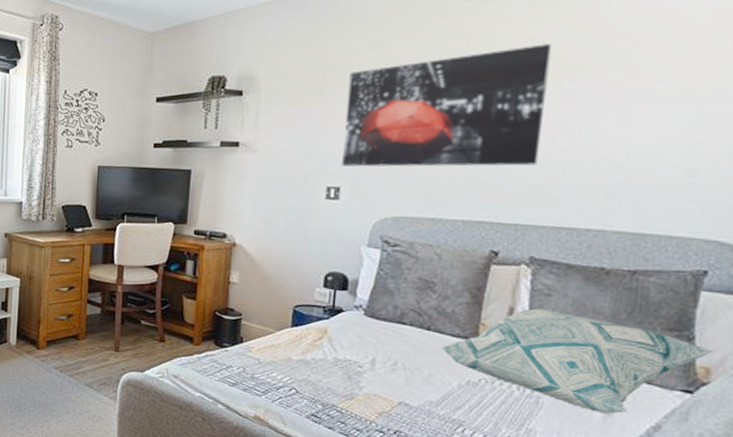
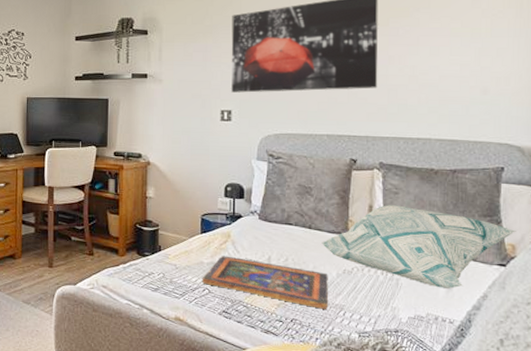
painted panel: none [288,353,447,424] -> present [201,255,328,309]

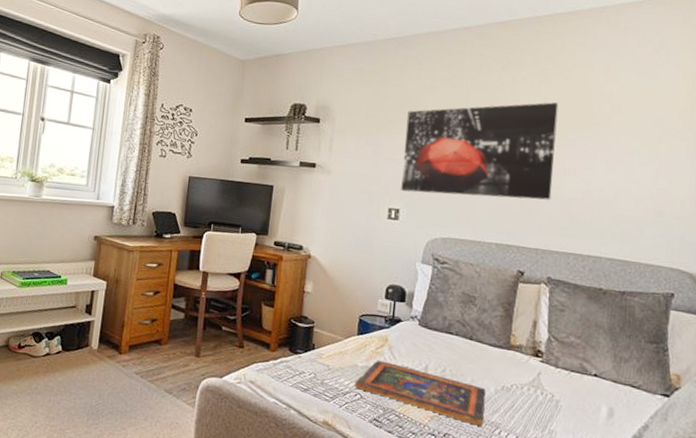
decorative pillow: present [320,205,516,289] -> none [480,322,683,416]

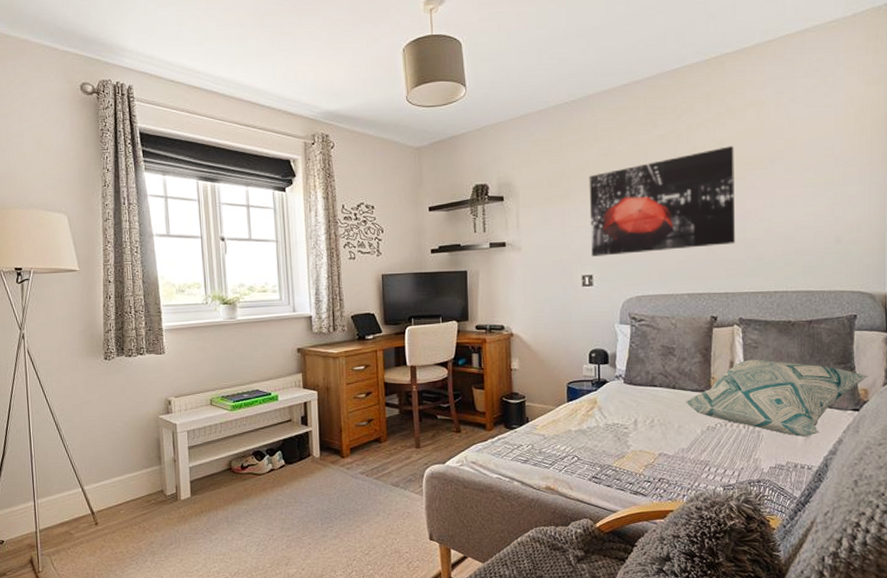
painted panel: present [354,360,486,427] -> none [570,422,693,467]
decorative pillow: none [480,322,683,416] -> present [684,359,869,437]

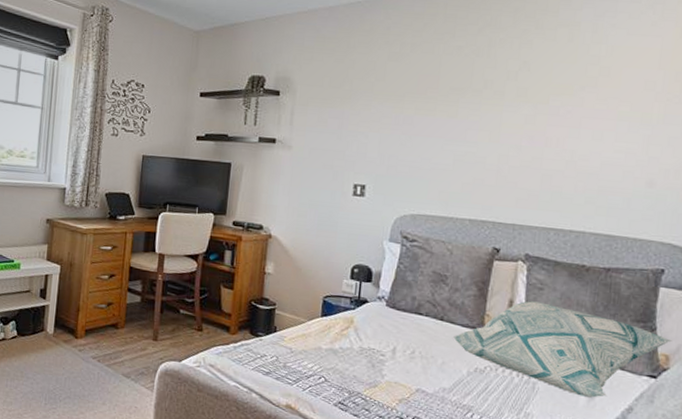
wall art: present [589,146,736,257] -> none [367,66,540,172]

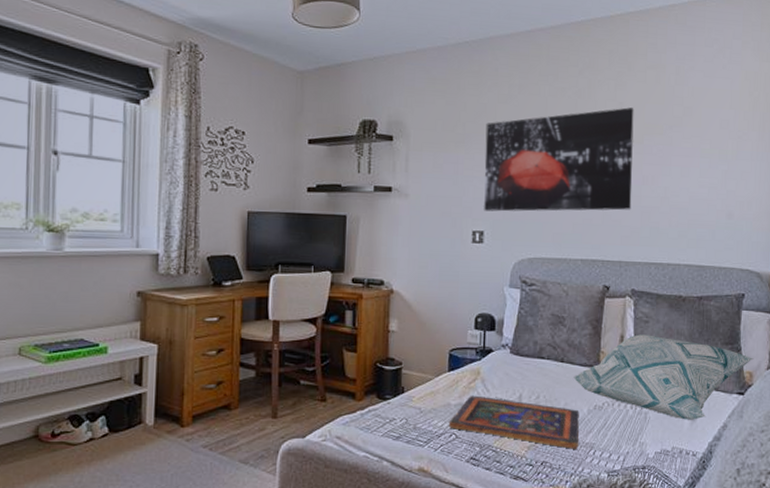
painted panel: none [318,342,458,410] -> present [448,395,579,449]
wall art: none [367,66,540,172] -> present [484,107,634,212]

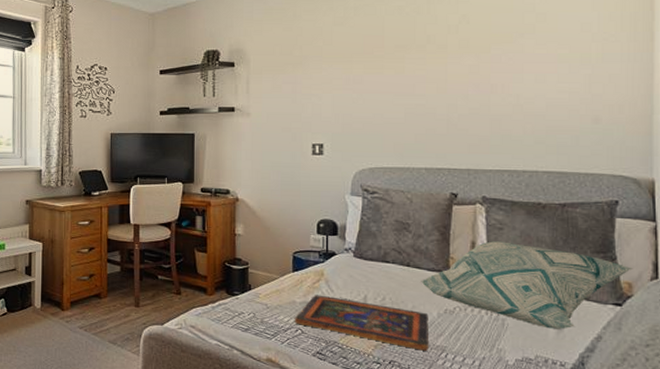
wall art: present [484,107,634,212] -> none [322,19,479,125]

